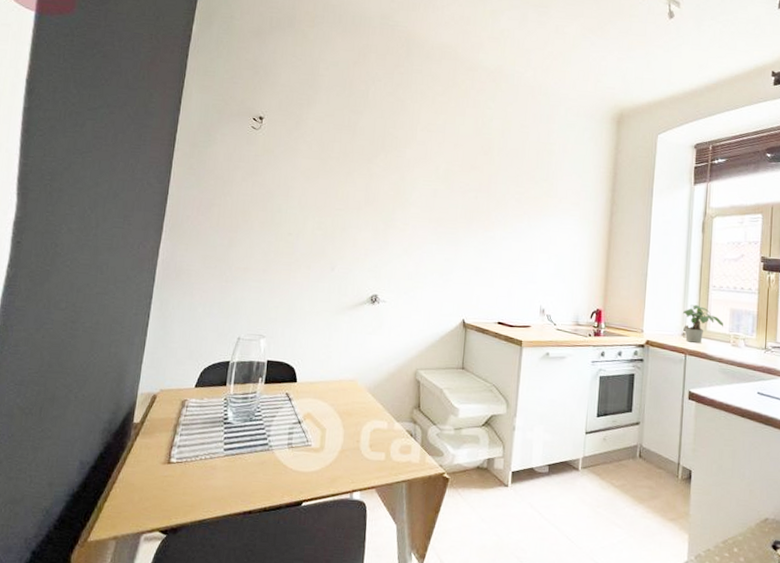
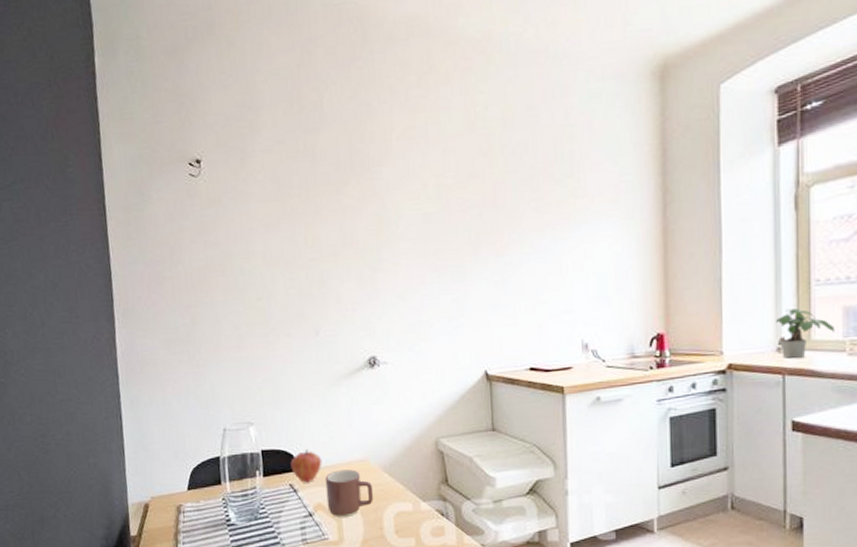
fruit: none [290,365,318,394] -> present [290,449,322,483]
mug: none [315,386,357,429] -> present [325,469,374,518]

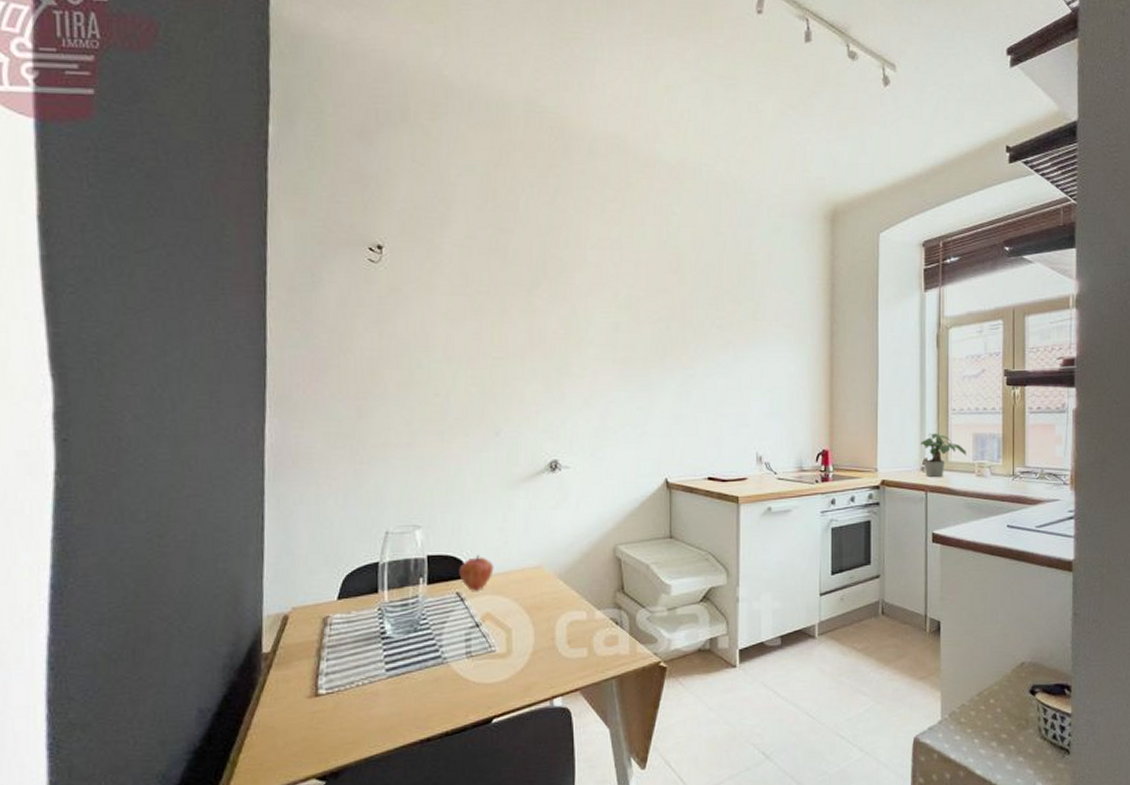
mug: present [325,469,374,518] -> none [496,577,547,629]

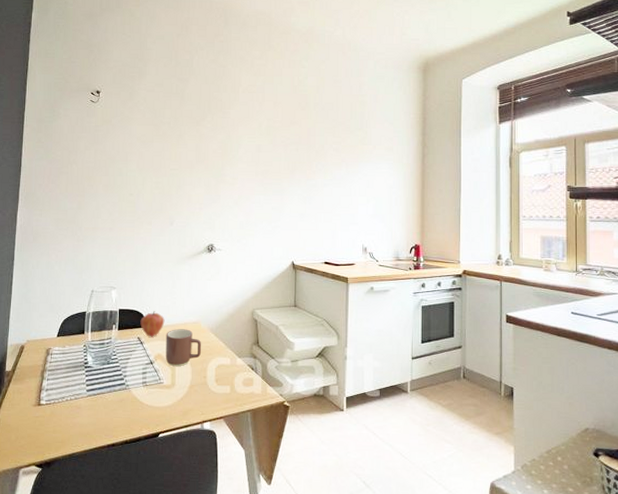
mug: none [496,577,547,629] -> present [165,329,202,367]
potted plant: present [920,433,966,477] -> none [495,235,535,270]

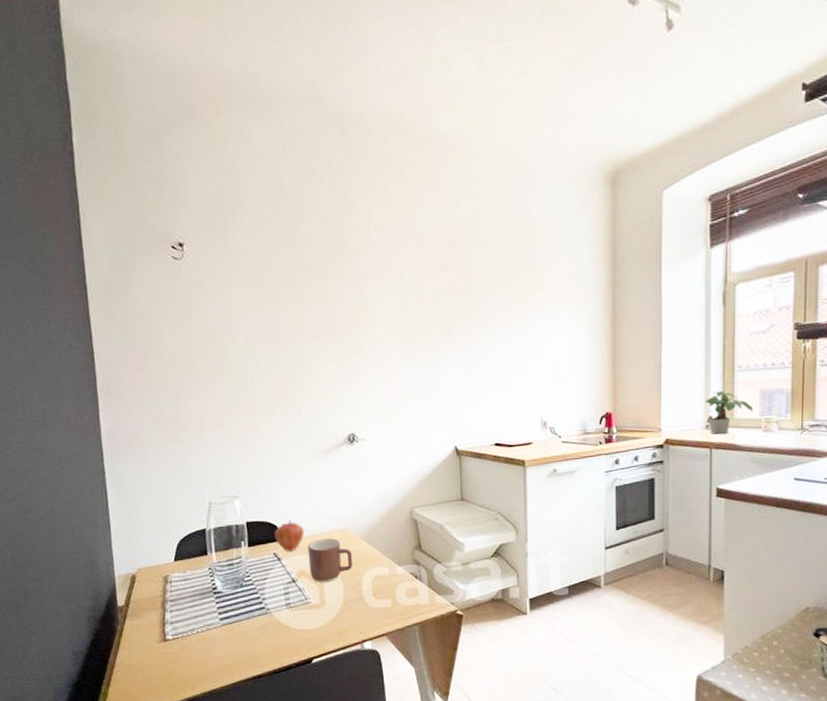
potted plant: none [495,235,535,270] -> present [704,391,753,434]

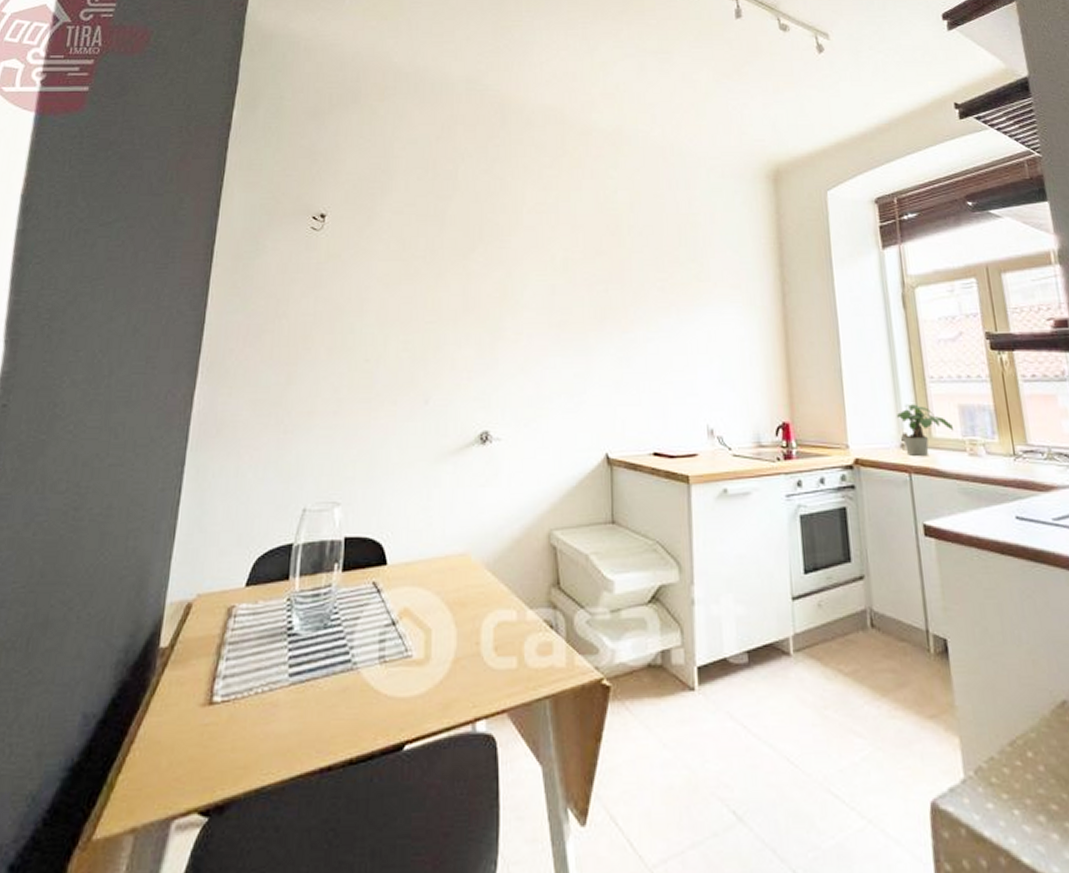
fruit: present [274,521,305,551] -> none [377,538,415,581]
mug: present [307,538,353,583] -> none [415,565,473,629]

